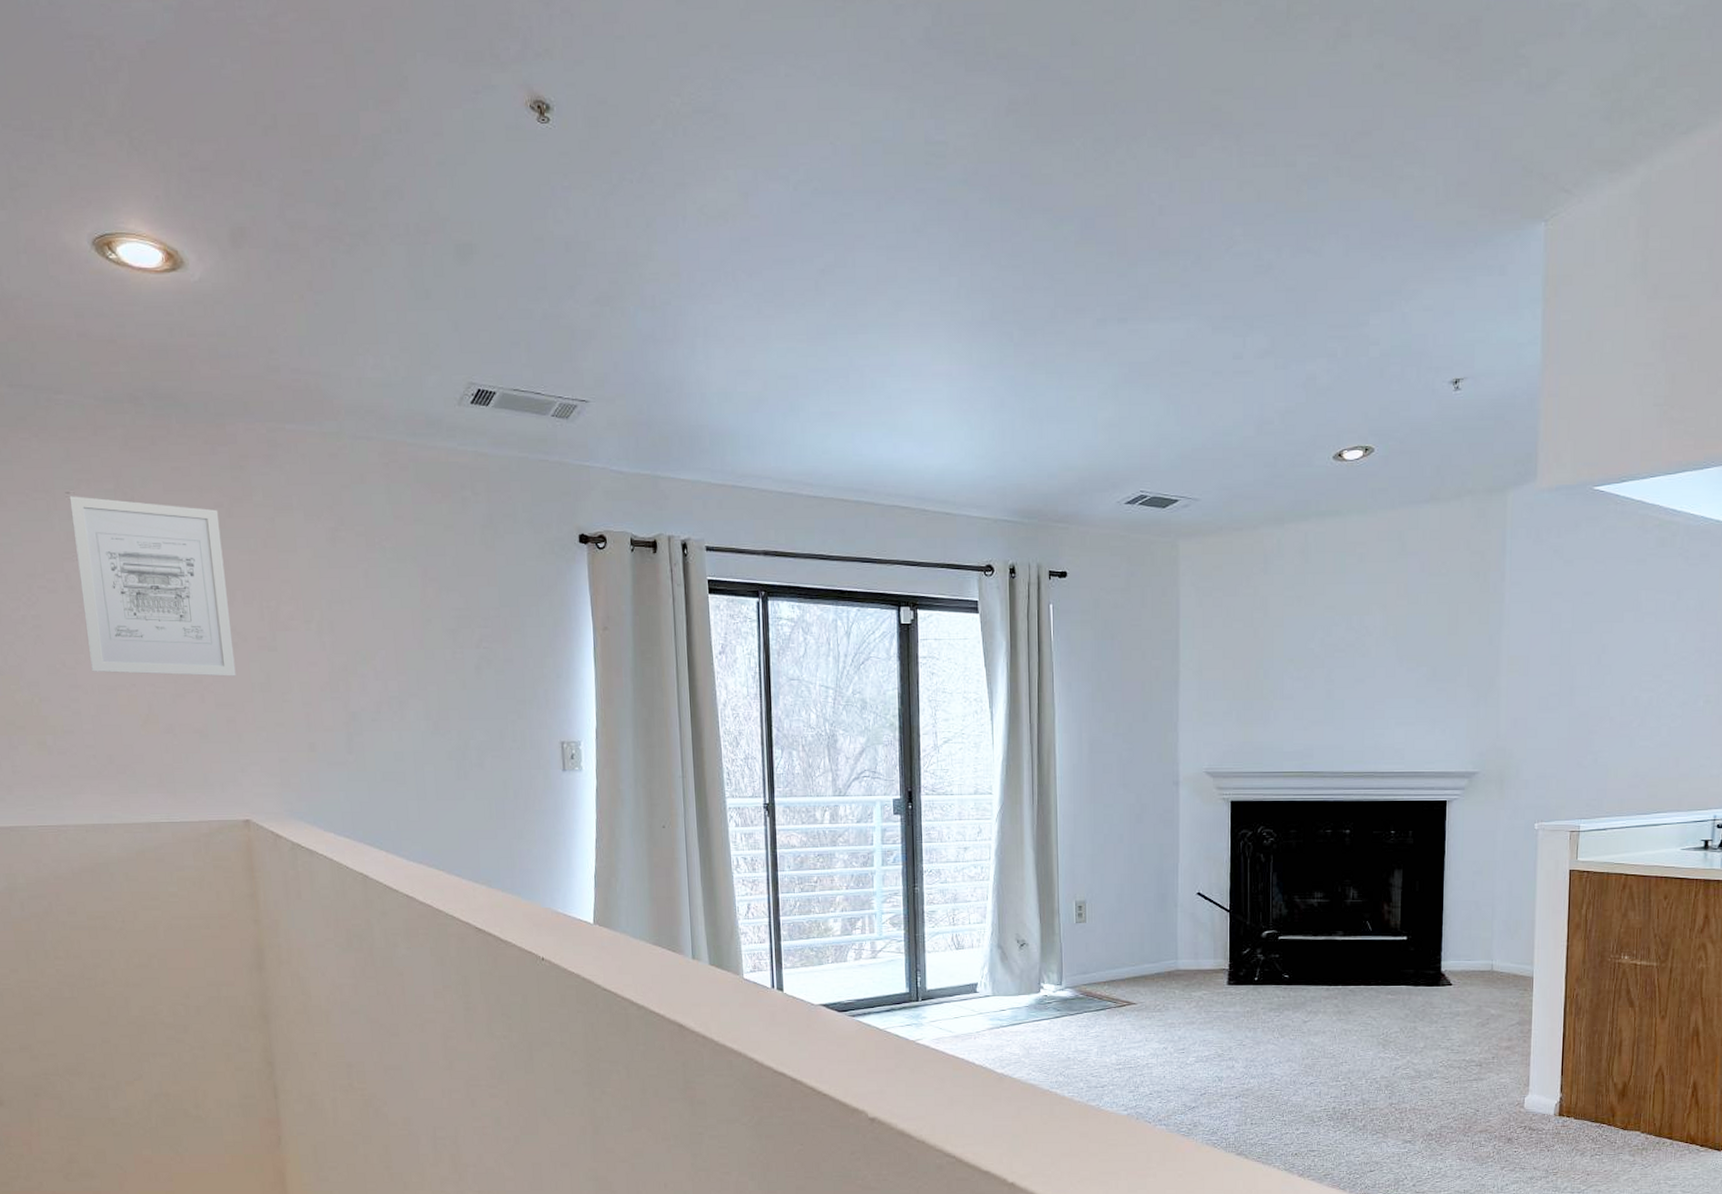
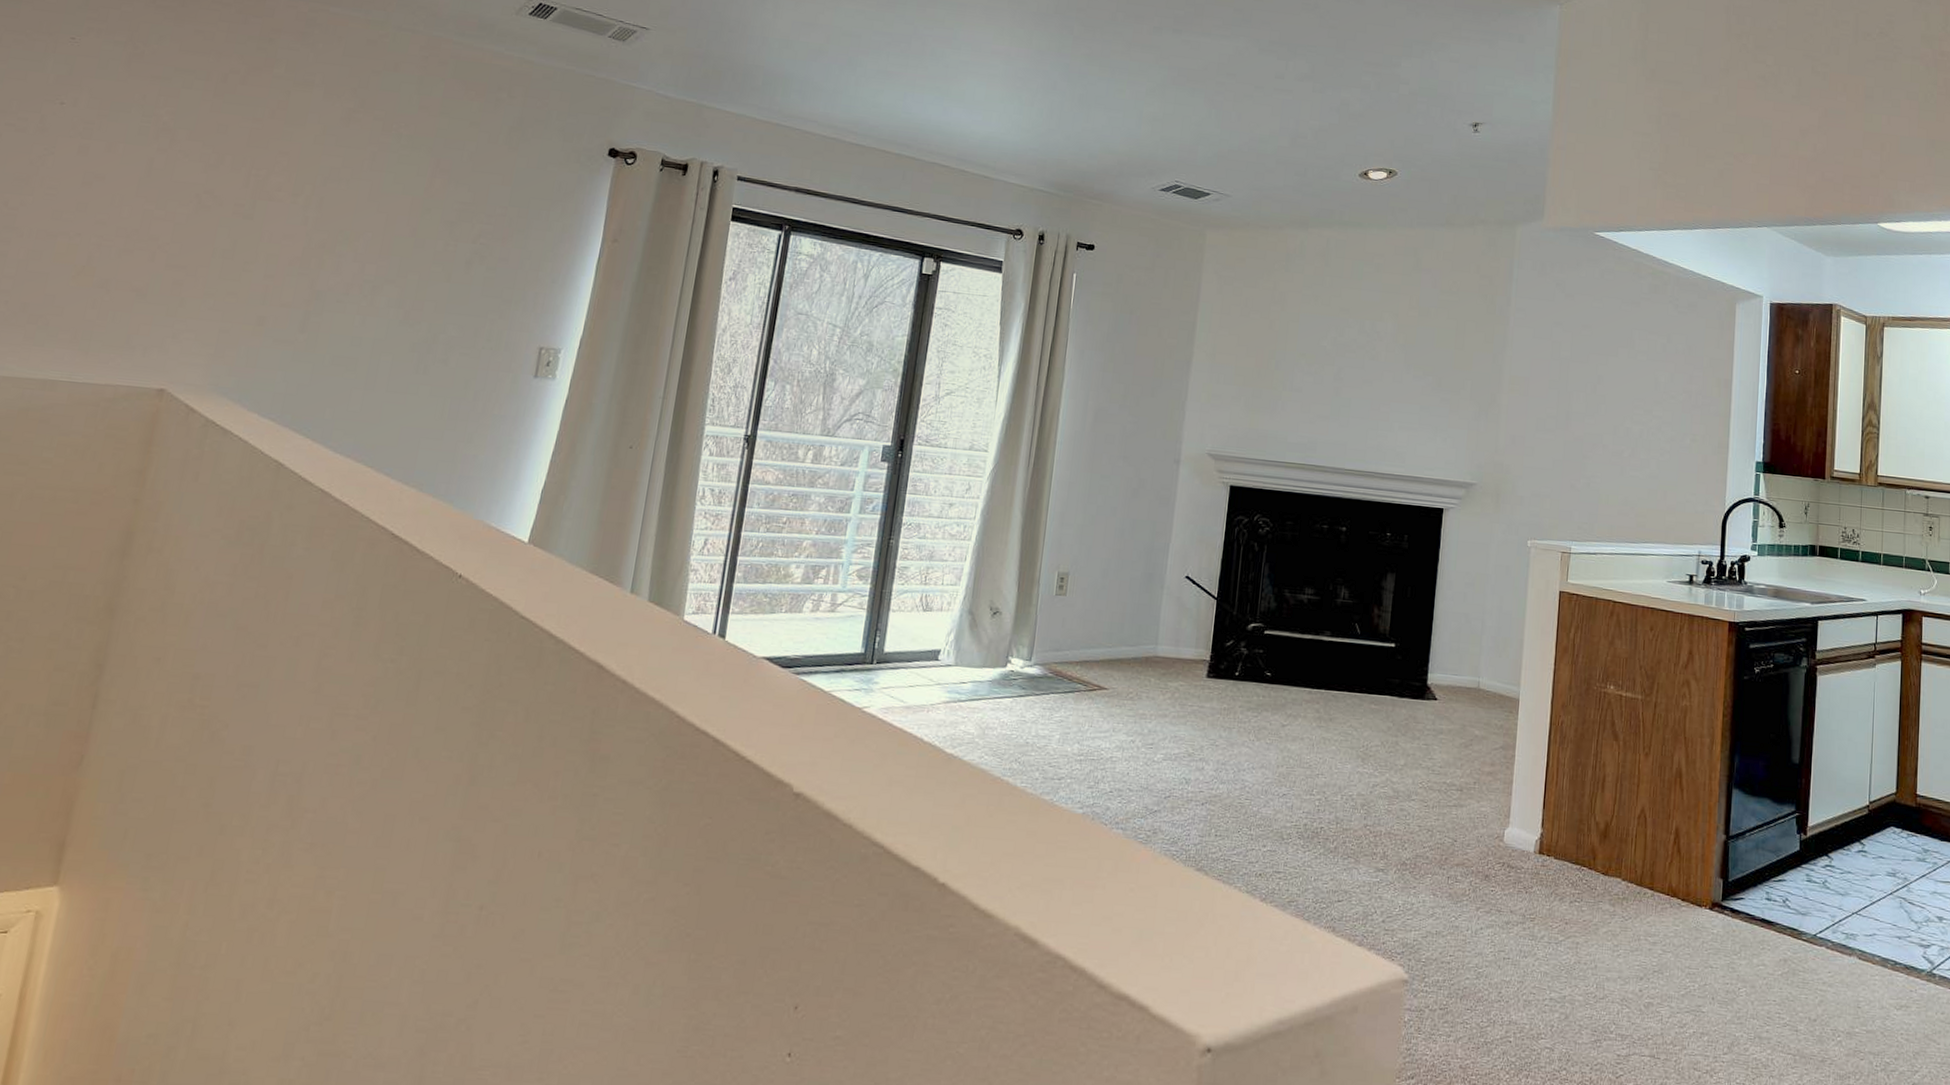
wall art: present [69,496,236,677] -> none [36,42,232,239]

